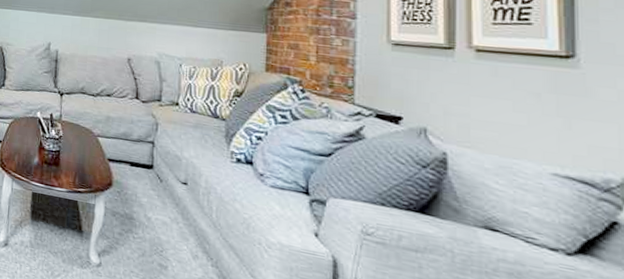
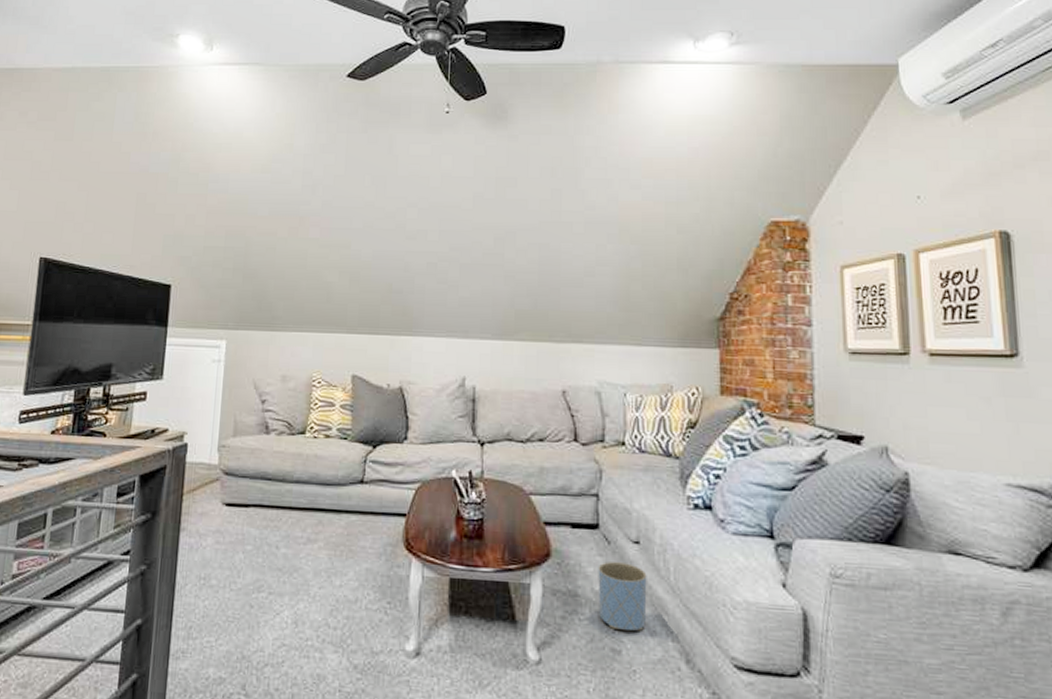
planter: none [150,195,192,254] -> present [598,562,647,632]

